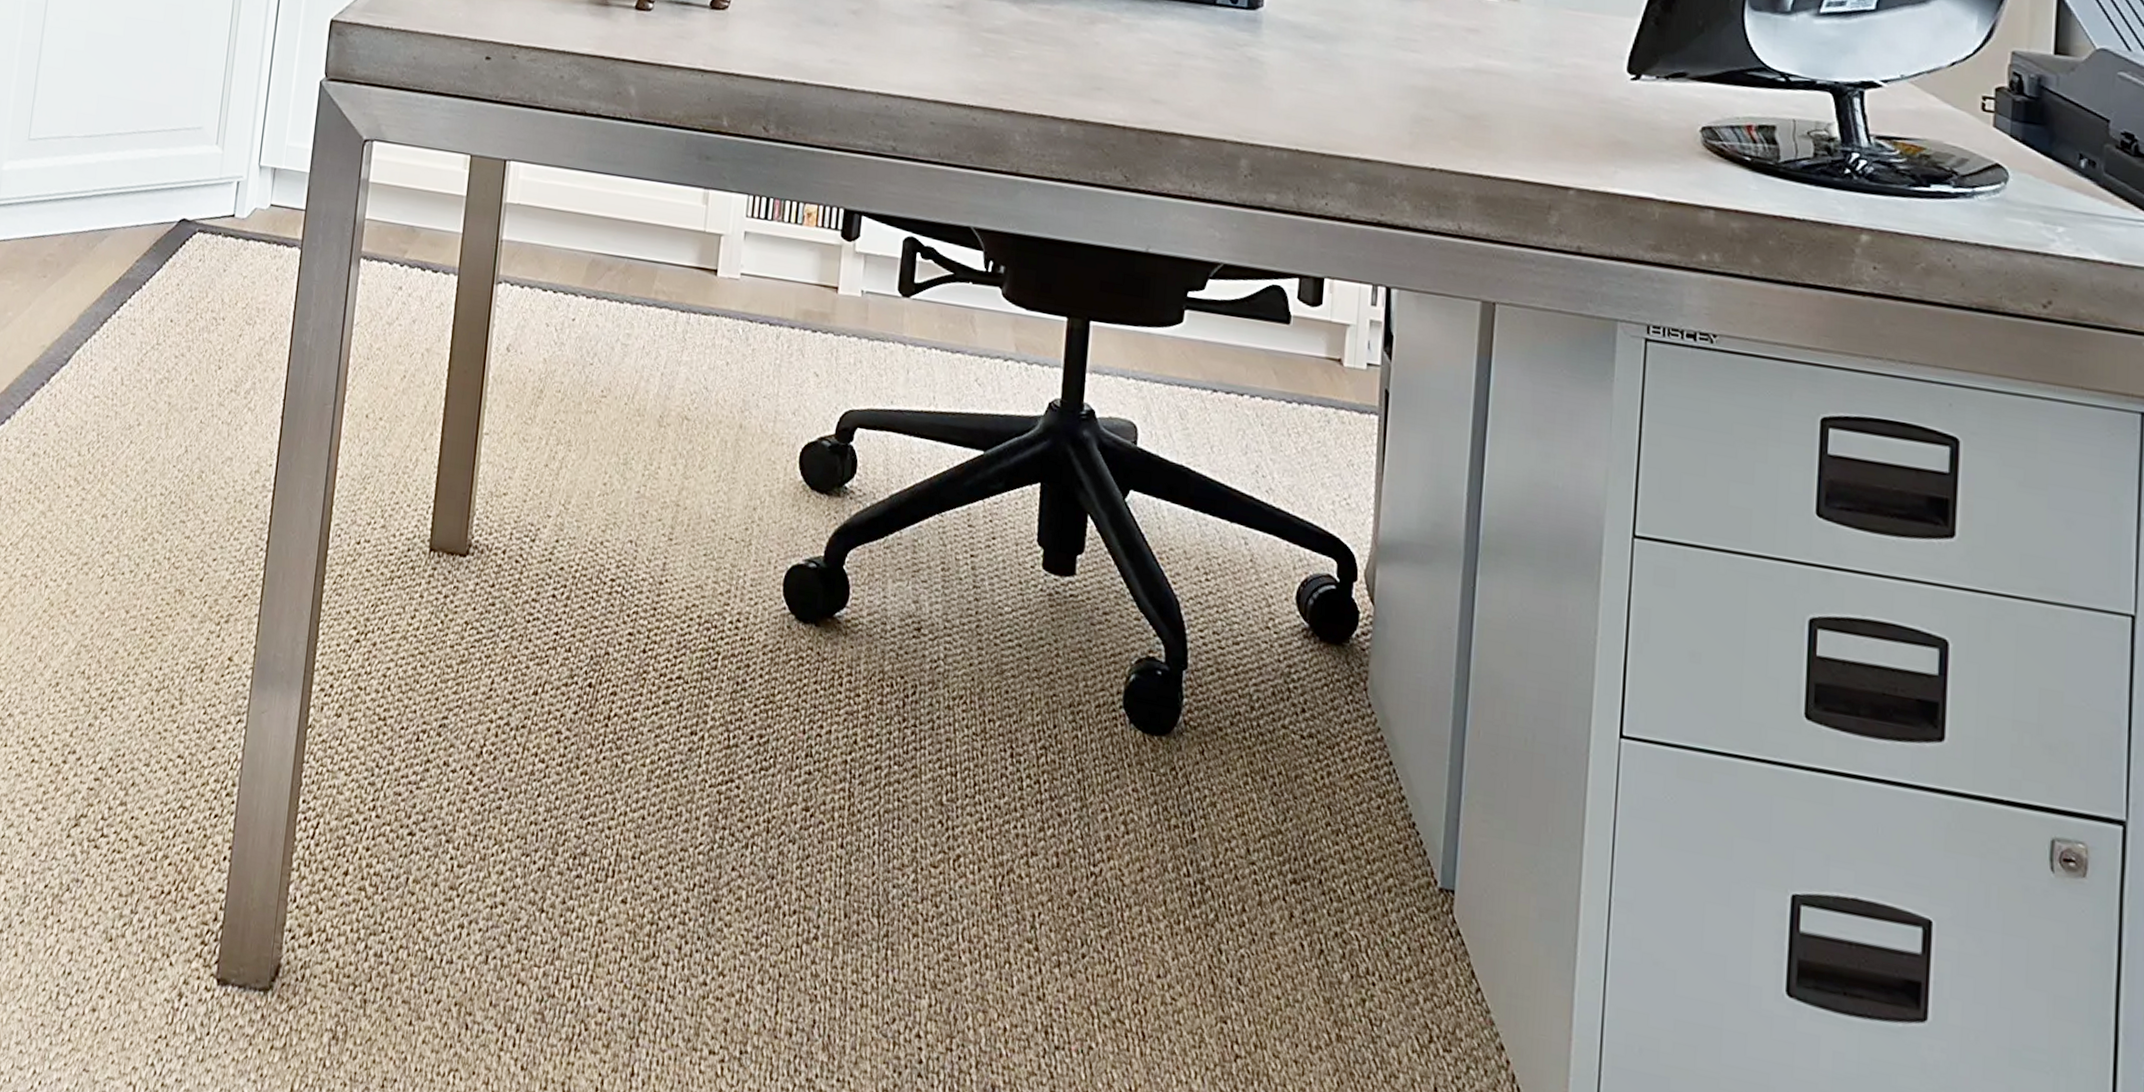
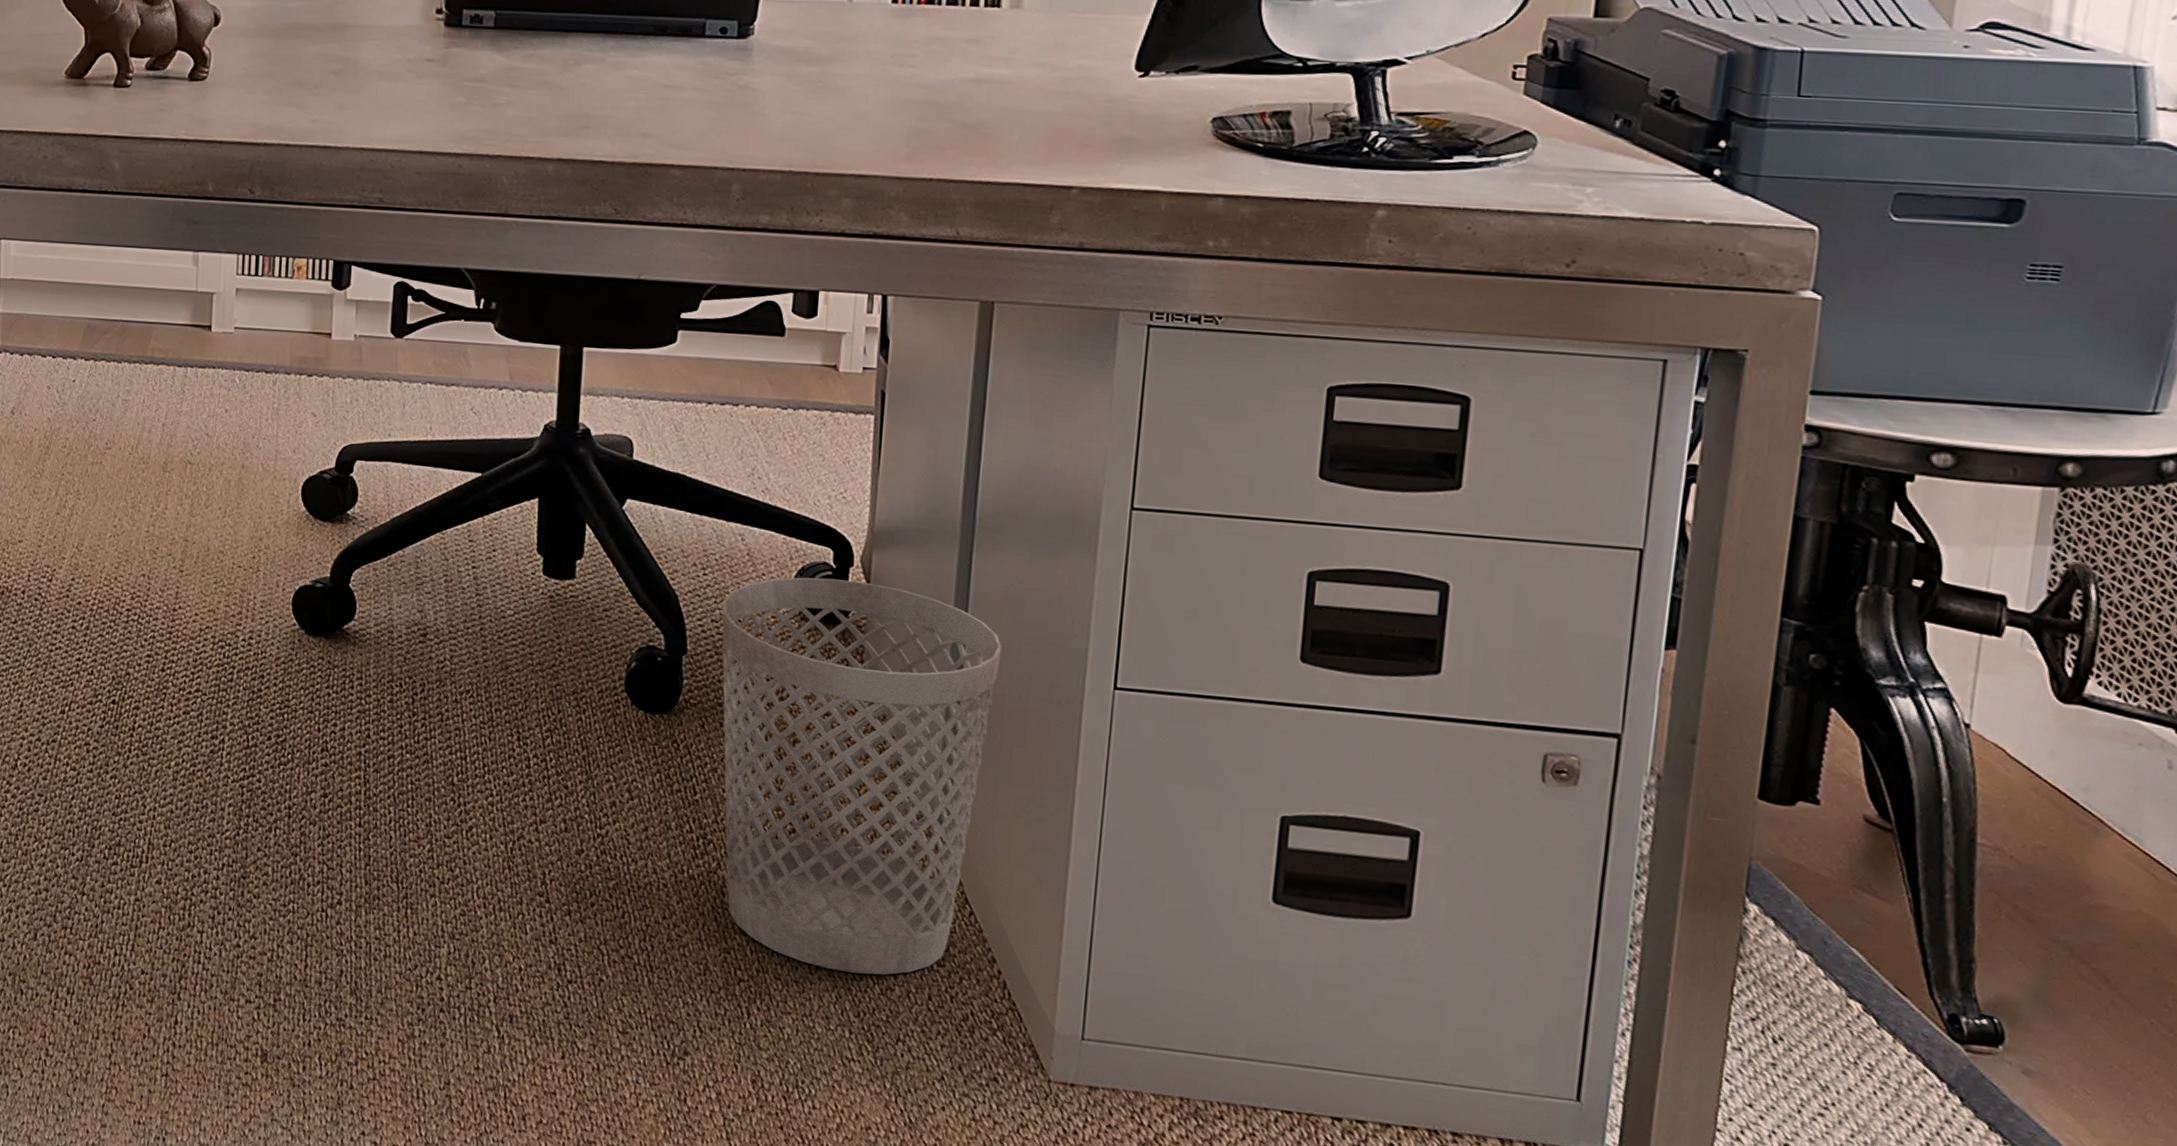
wastebasket: none [1223,589,1507,1059] -> present [722,577,1003,975]

